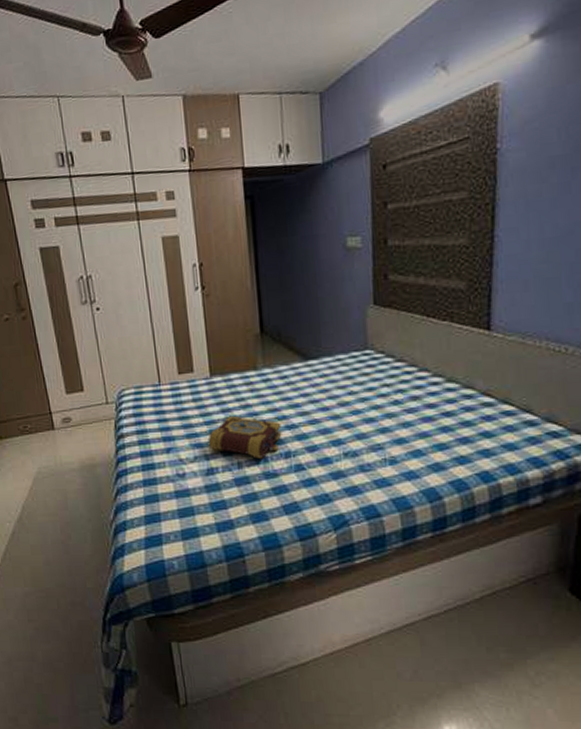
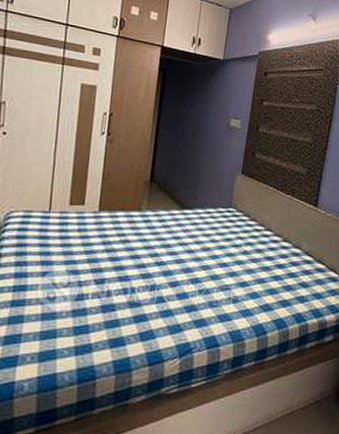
book: present [207,415,282,459] -> none [83,248,152,289]

